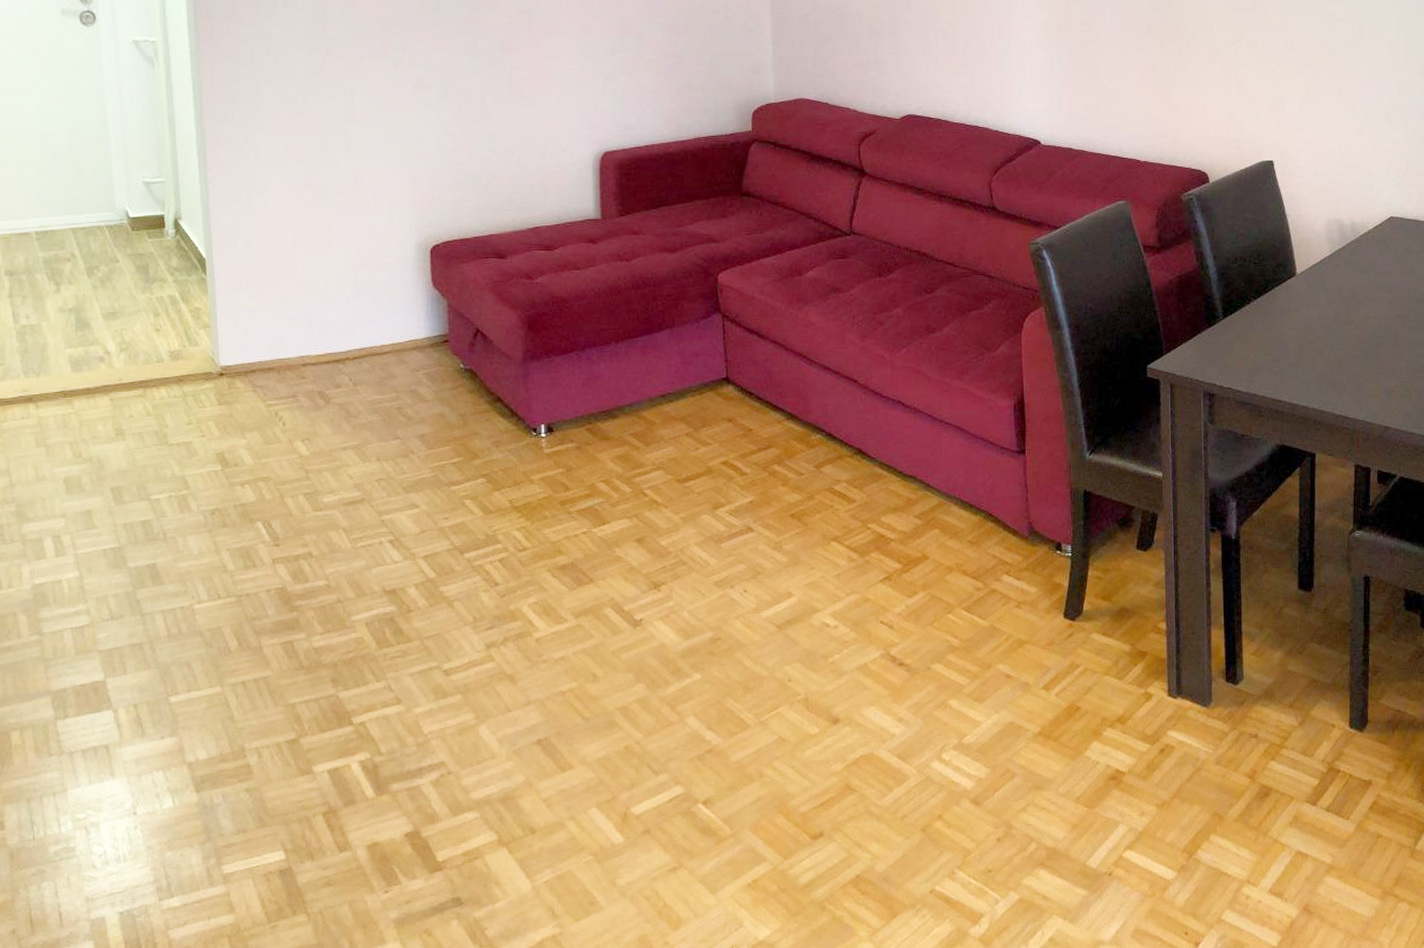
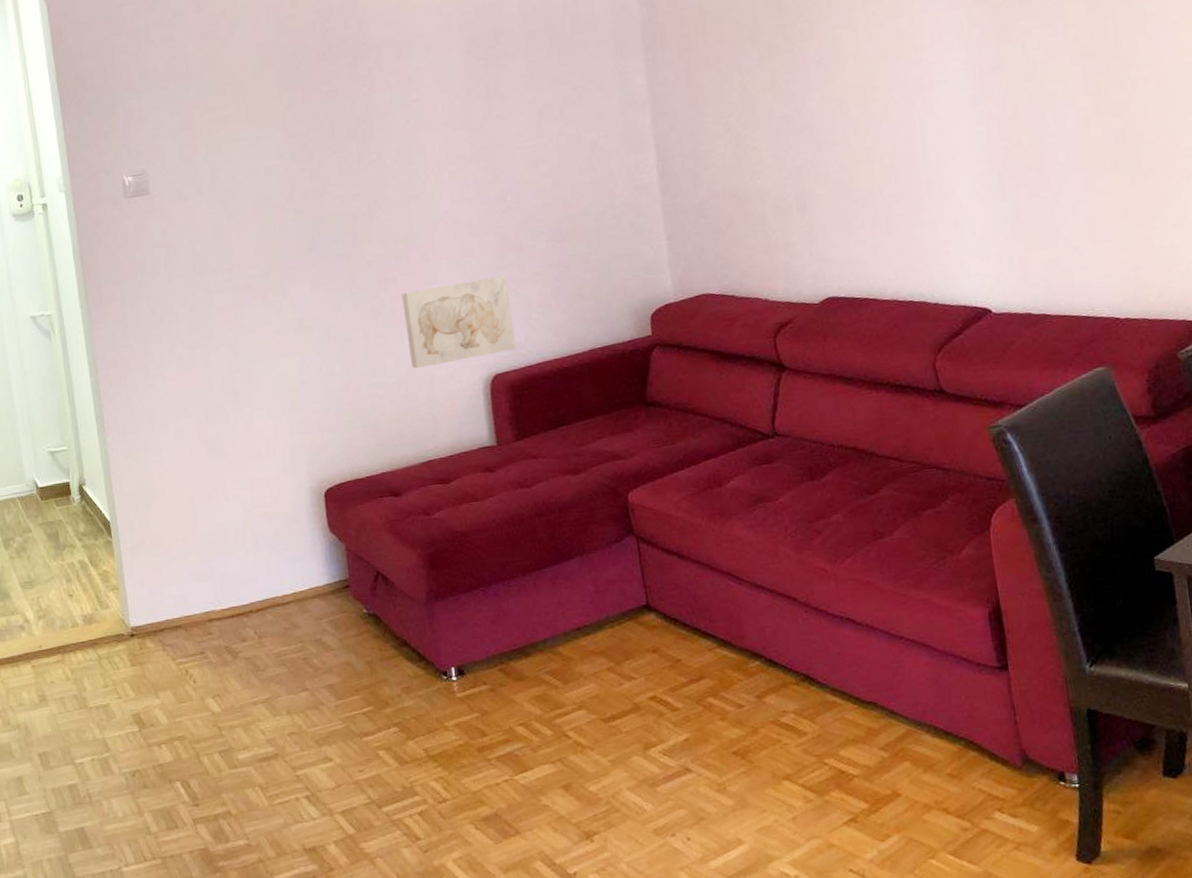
wall art: none [522,59,627,137] -> present [401,275,516,368]

